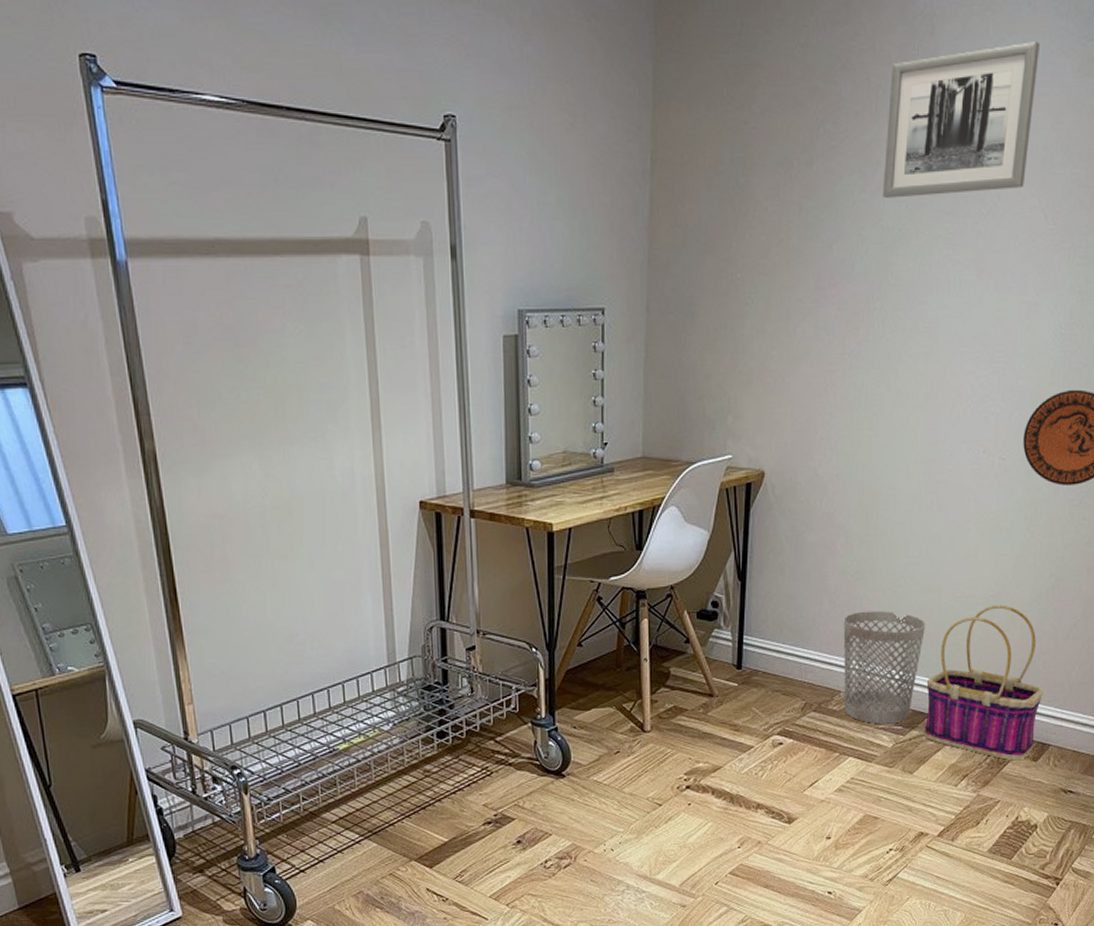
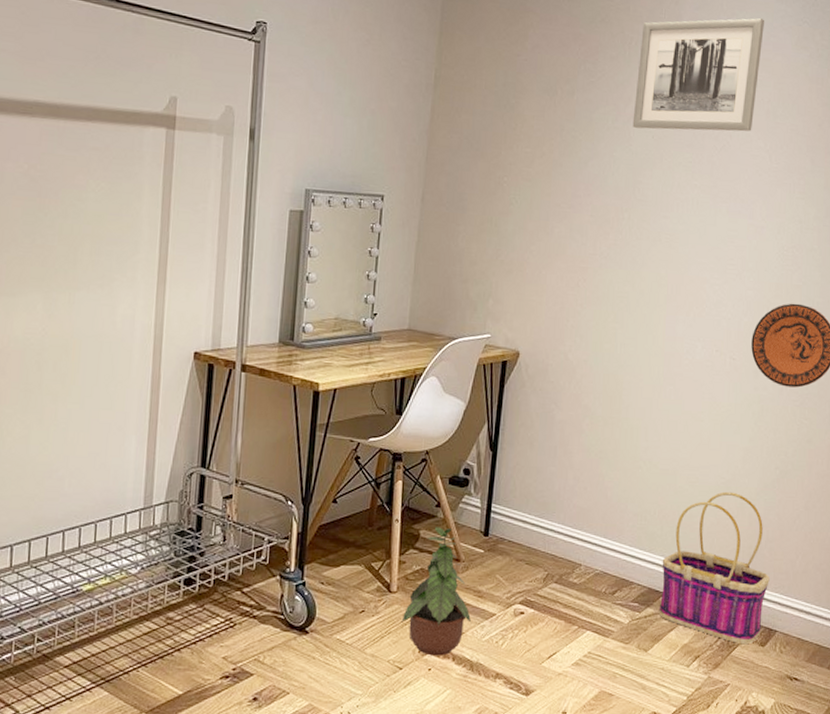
potted plant: none [657,663,729,791] -> present [401,527,472,656]
wastebasket: present [843,610,926,724] -> none [584,488,663,600]

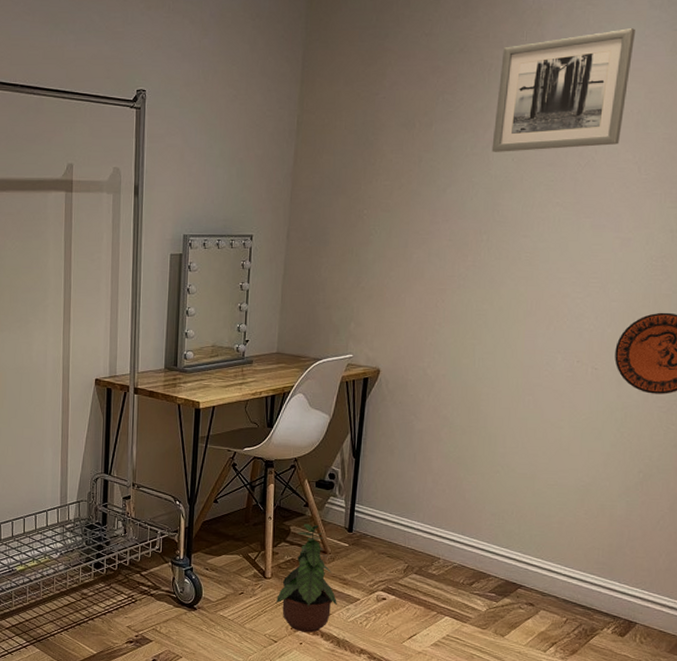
basket: present [658,491,770,645] -> none [515,494,631,635]

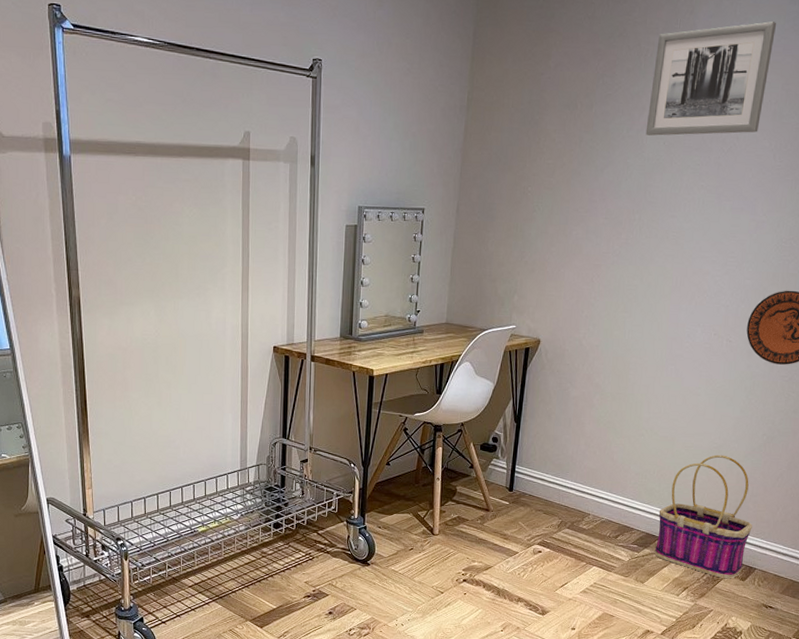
potted plant: present [275,523,338,633] -> none [442,484,499,584]
basket: none [515,494,631,635] -> present [654,454,752,579]

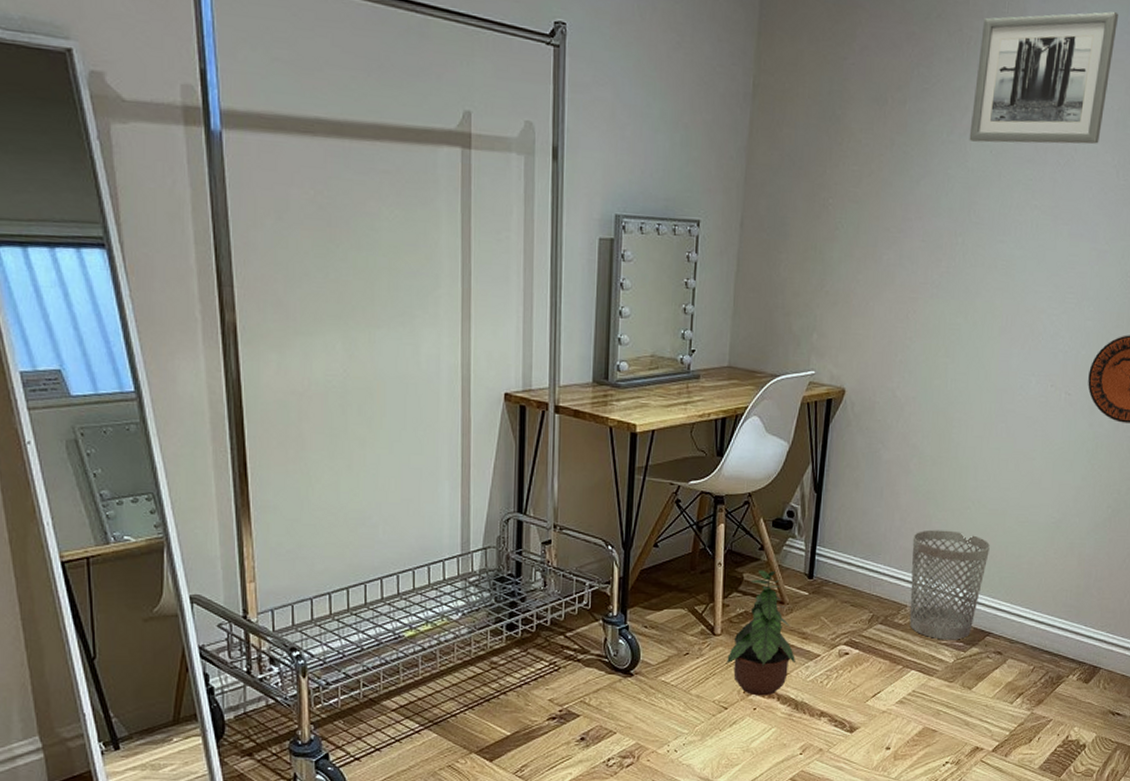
potted plant: none [442,484,499,584] -> present [726,570,796,696]
wastebasket: none [592,453,661,543] -> present [910,529,991,640]
basket: present [654,454,752,579] -> none [983,531,1097,682]

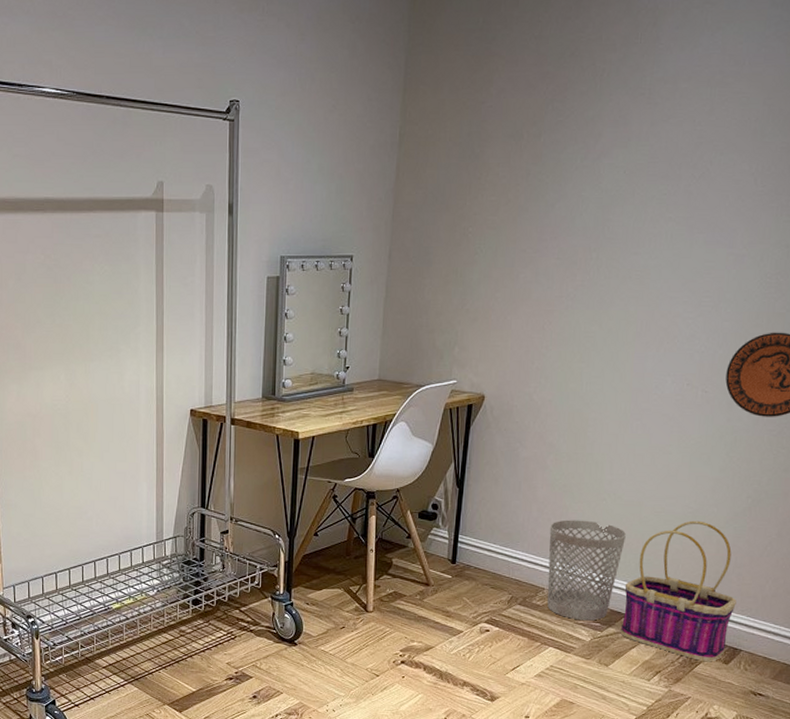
potted plant: present [726,570,796,696] -> none [377,556,441,666]
wall art: present [969,11,1118,145] -> none [602,29,755,164]
basket: none [983,531,1097,682] -> present [620,520,737,662]

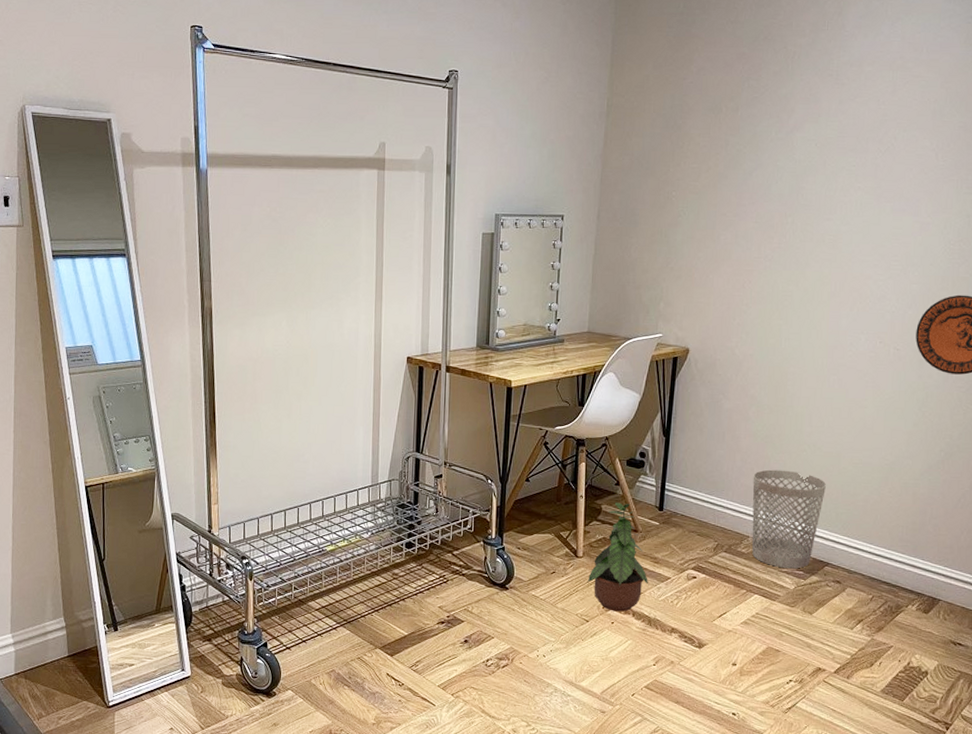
potted plant: none [377,556,441,666] -> present [587,502,649,612]
basket: present [620,520,737,662] -> none [823,472,934,612]

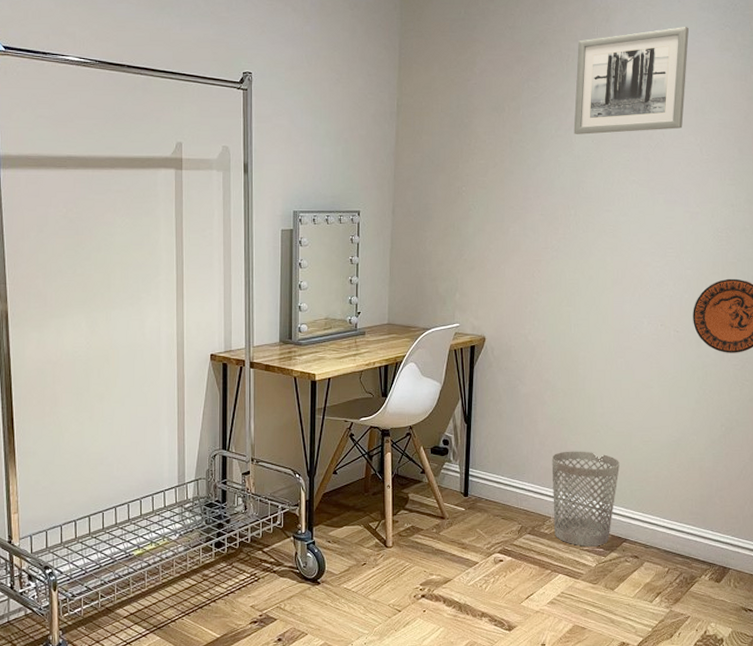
potted plant: present [587,502,649,612] -> none [397,490,458,600]
wall art: none [795,20,931,138] -> present [573,27,689,135]

